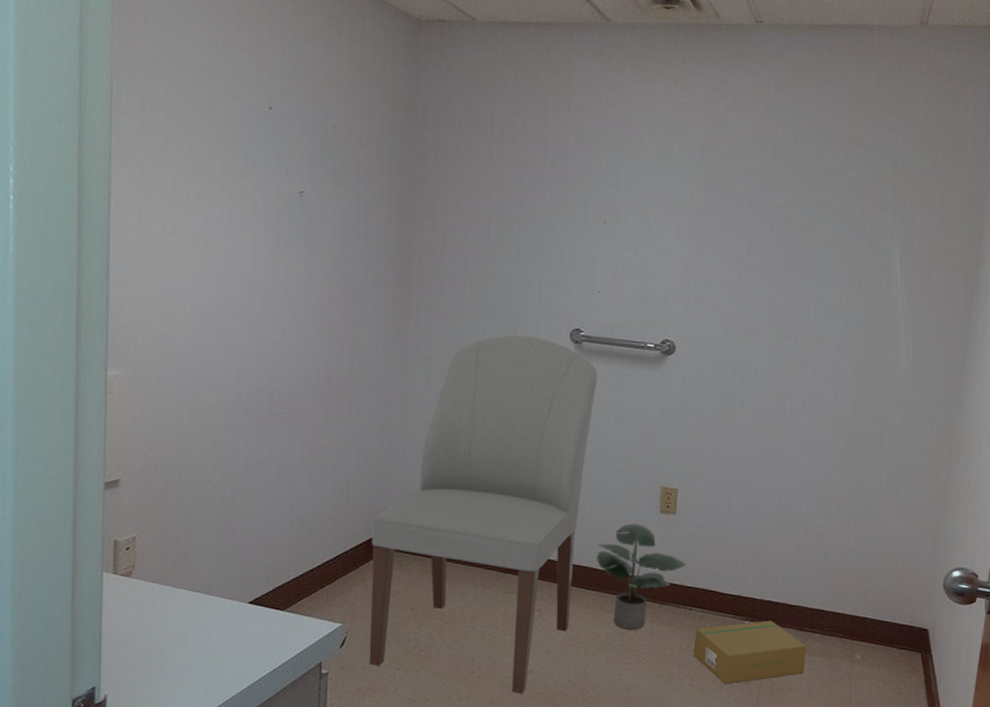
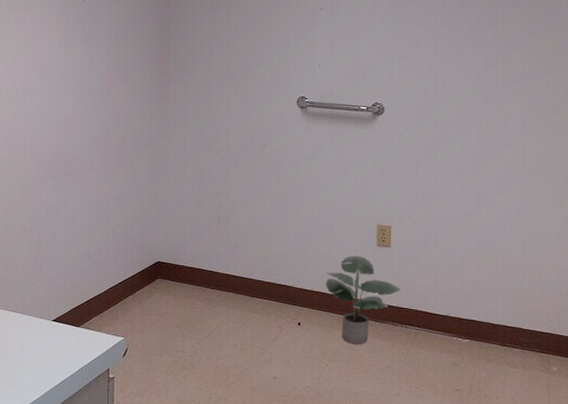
chair: present [369,335,597,694] -> none [145,104,320,397]
box: present [693,621,807,684] -> none [410,337,509,391]

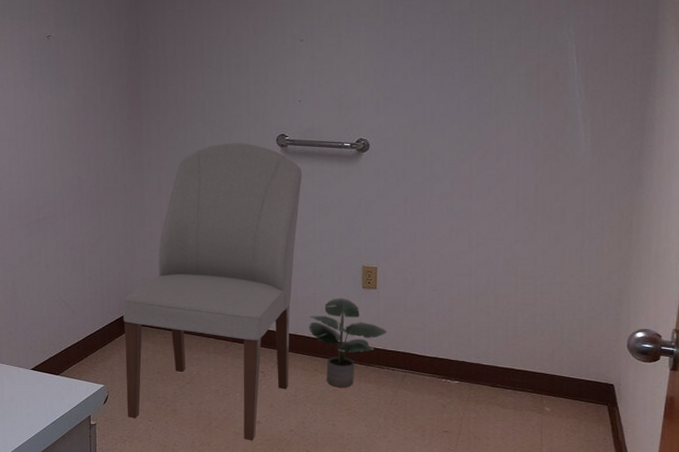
chair: none [145,104,320,397] -> present [122,143,302,441]

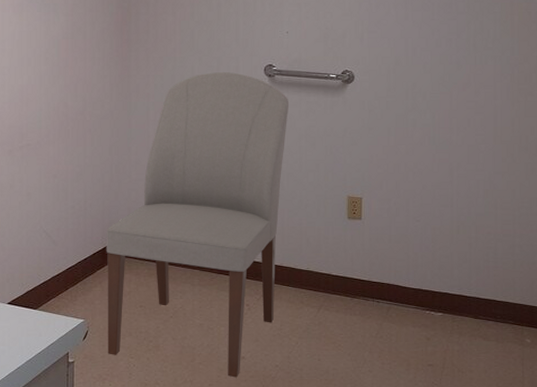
potted plant: present [309,298,387,387] -> none [295,228,372,320]

